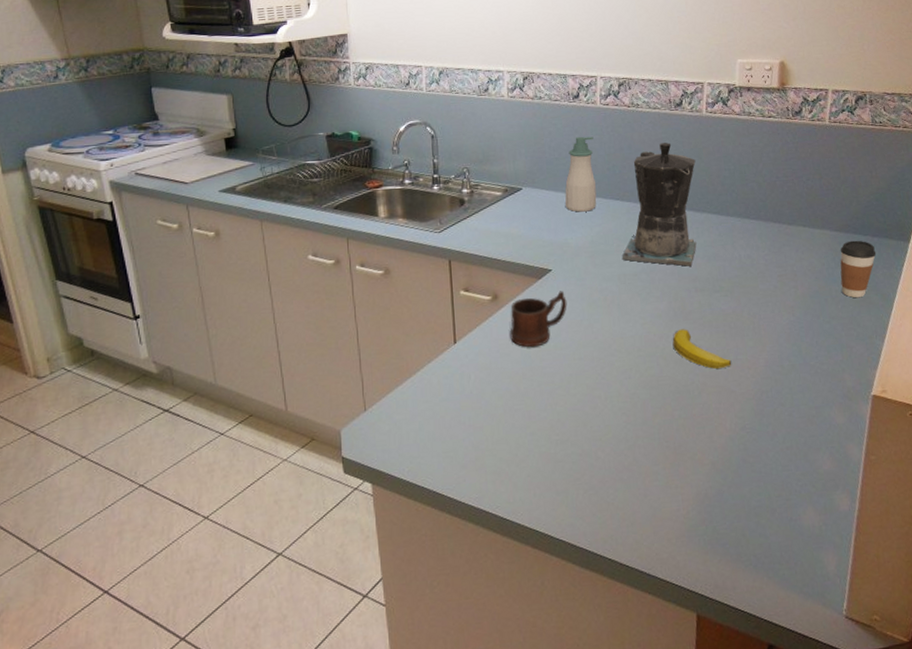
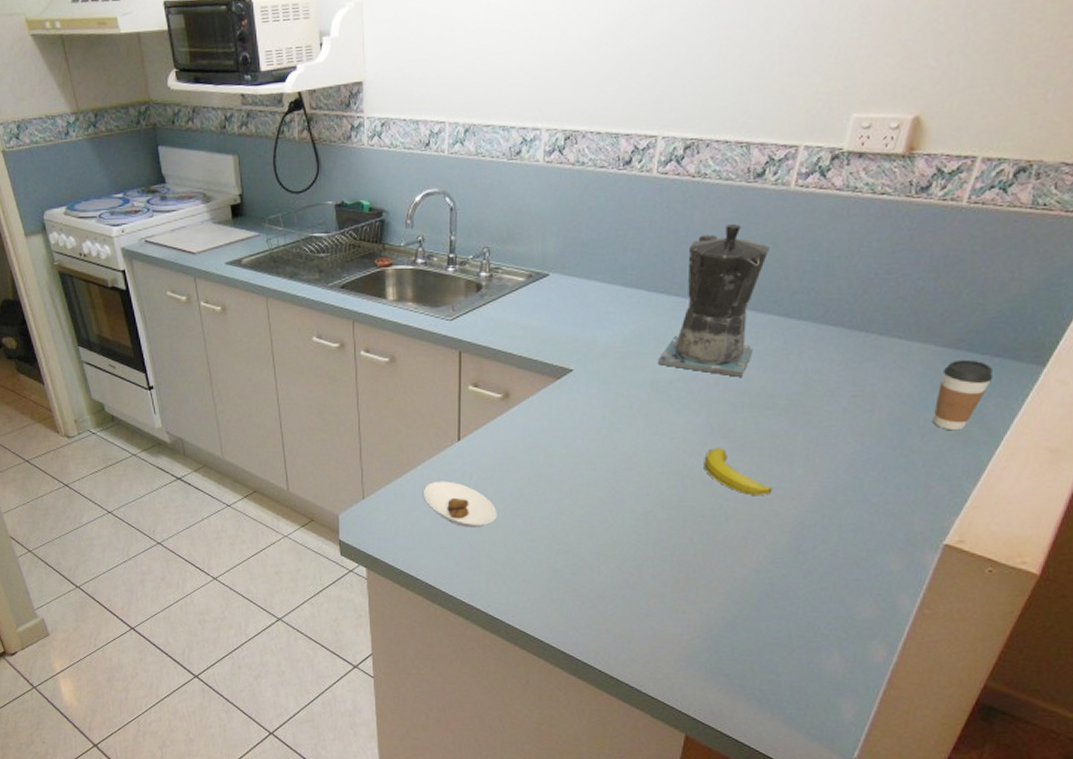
saucer: none [424,383,497,429] -> present [422,481,497,528]
mug: present [510,291,567,348] -> none [518,394,586,452]
soap bottle: present [564,136,597,212] -> none [597,213,643,306]

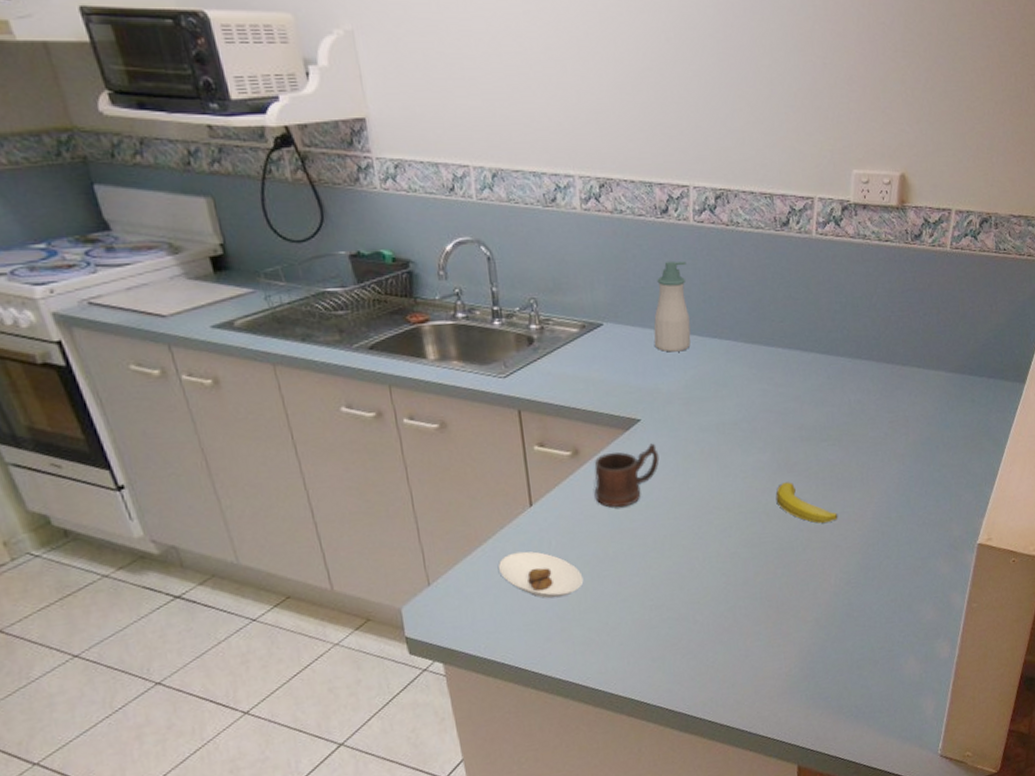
mug: none [518,394,586,452] -> present [594,443,660,508]
soap bottle: none [597,213,643,306] -> present [653,260,691,352]
coffee maker: present [659,224,770,377] -> none [721,270,804,413]
coffee cup: present [933,359,994,431] -> none [953,382,991,445]

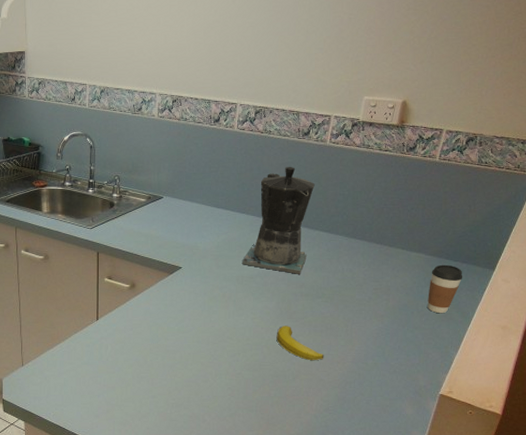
saucer: present [498,551,584,599] -> none [69,351,127,388]
mug: present [594,443,660,508] -> none [142,285,192,329]
soap bottle: present [653,260,691,352] -> none [198,156,228,221]
coffee maker: none [721,270,804,413] -> present [242,167,315,274]
coffee cup: none [953,382,991,445] -> present [427,264,463,314]

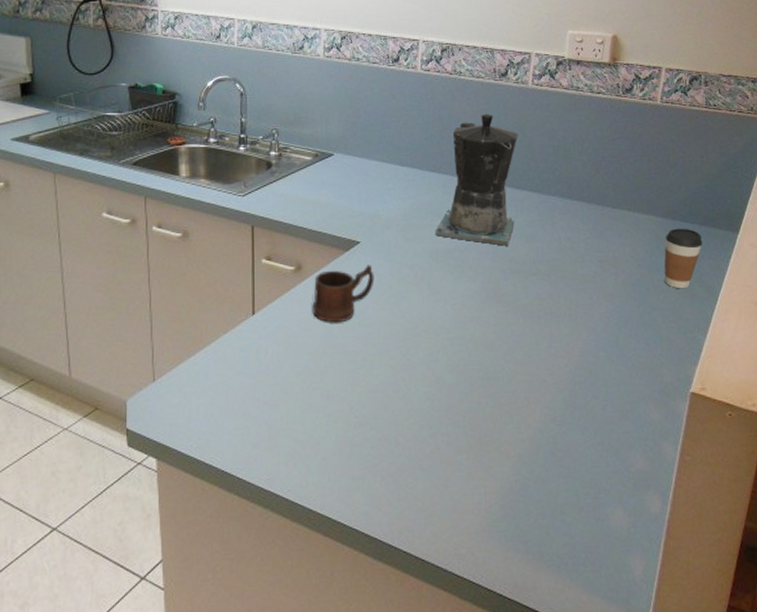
mug: none [142,285,192,329] -> present [312,265,375,323]
banana: present [276,326,324,360] -> none [483,312,545,356]

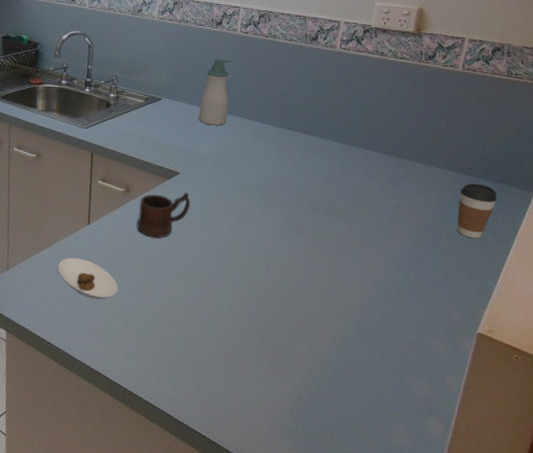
saucer: none [217,357,294,406] -> present [57,257,118,299]
soap bottle: none [377,102,412,183] -> present [198,58,231,126]
coffee maker: present [436,114,518,246] -> none [246,72,325,186]

